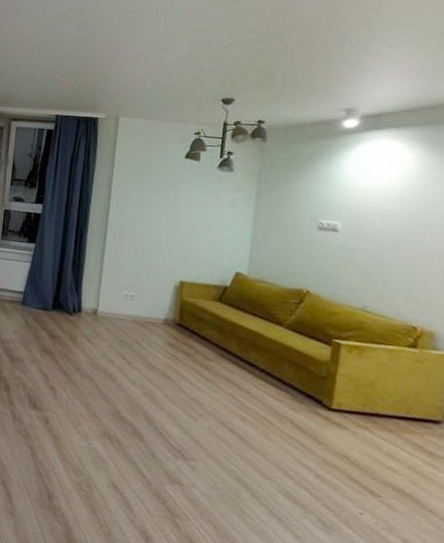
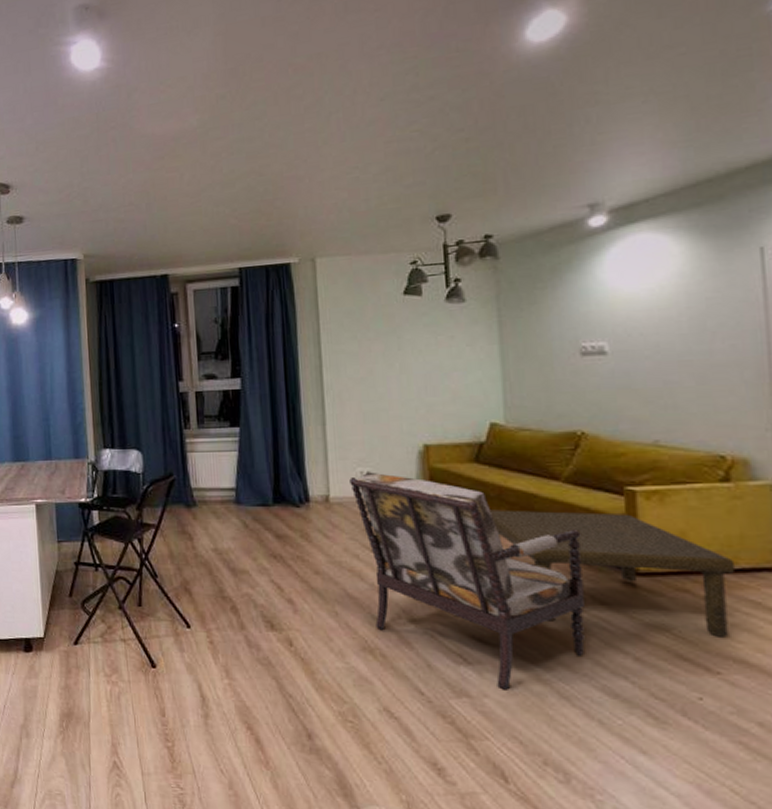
armchair: none [116,295,292,484] -> present [349,472,585,690]
coffee table: none [223,341,409,469] -> present [490,509,736,637]

